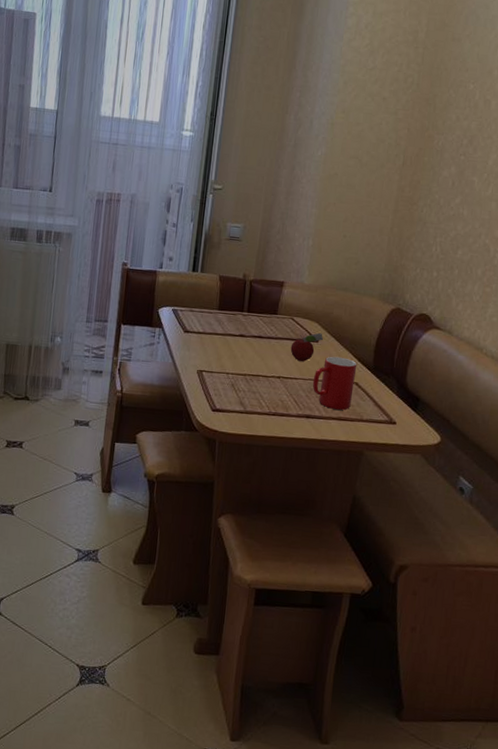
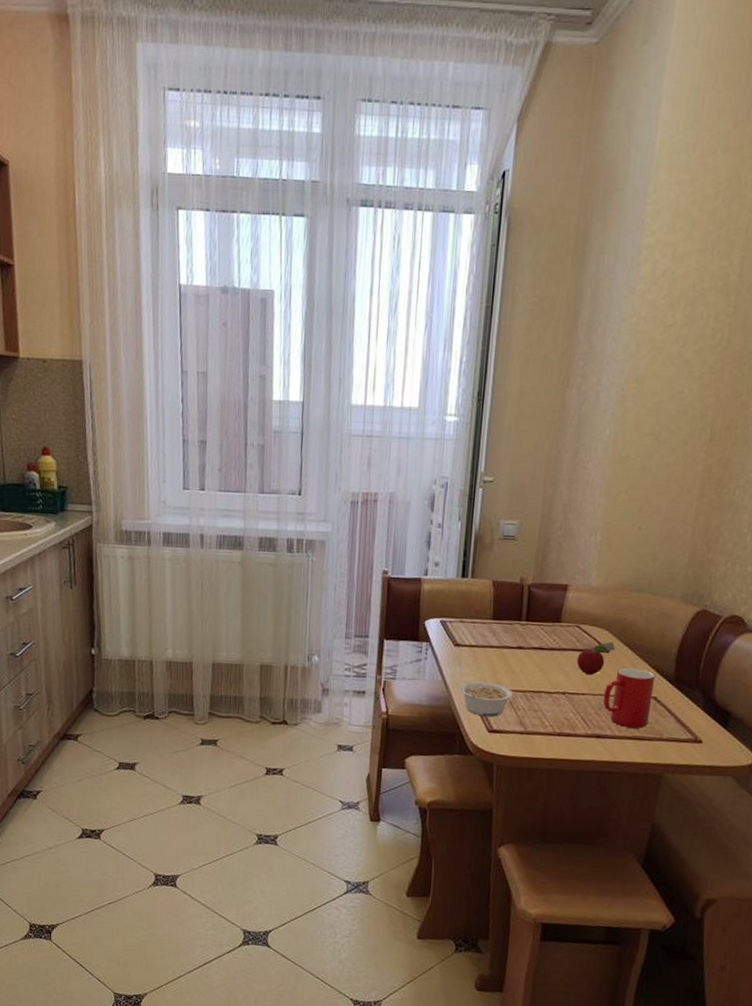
legume: none [187,364,235,398] -> present [459,681,513,717]

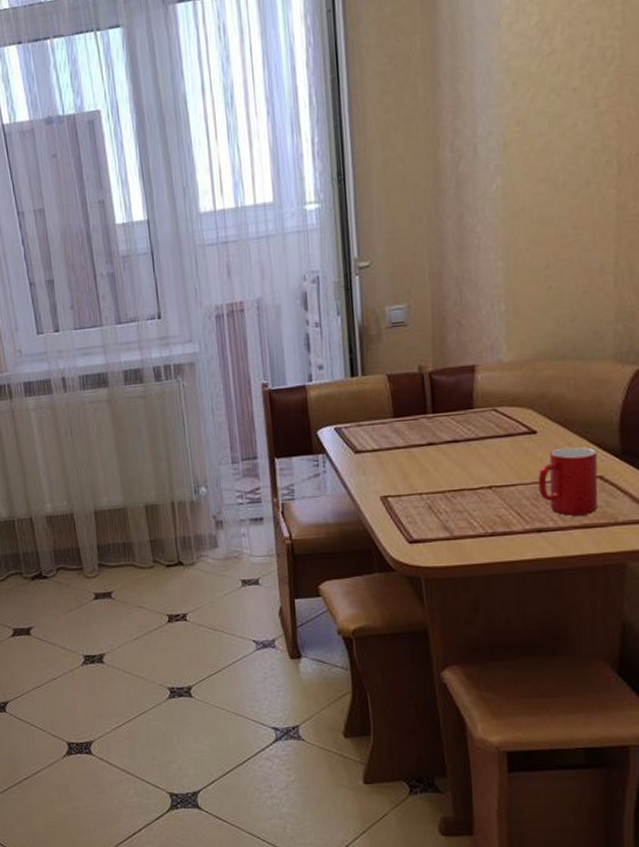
legume: present [459,681,513,717] -> none [368,487,431,527]
fruit: present [576,641,616,676] -> none [499,420,544,463]

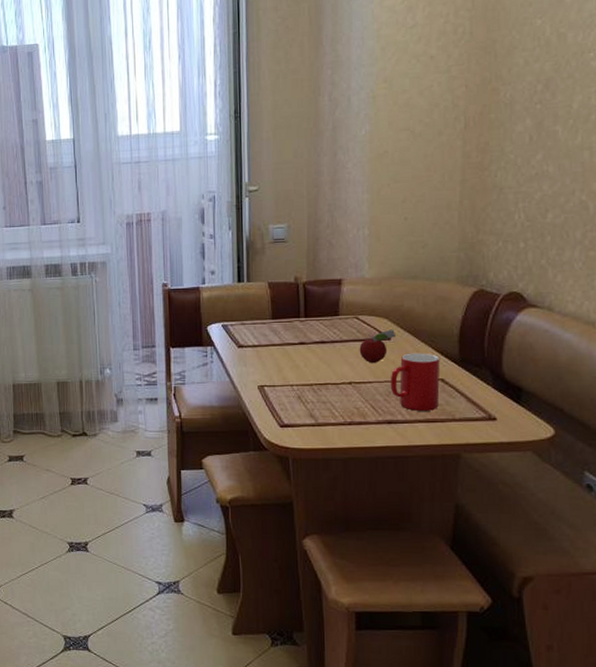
fruit: none [499,420,544,463] -> present [359,329,397,364]

